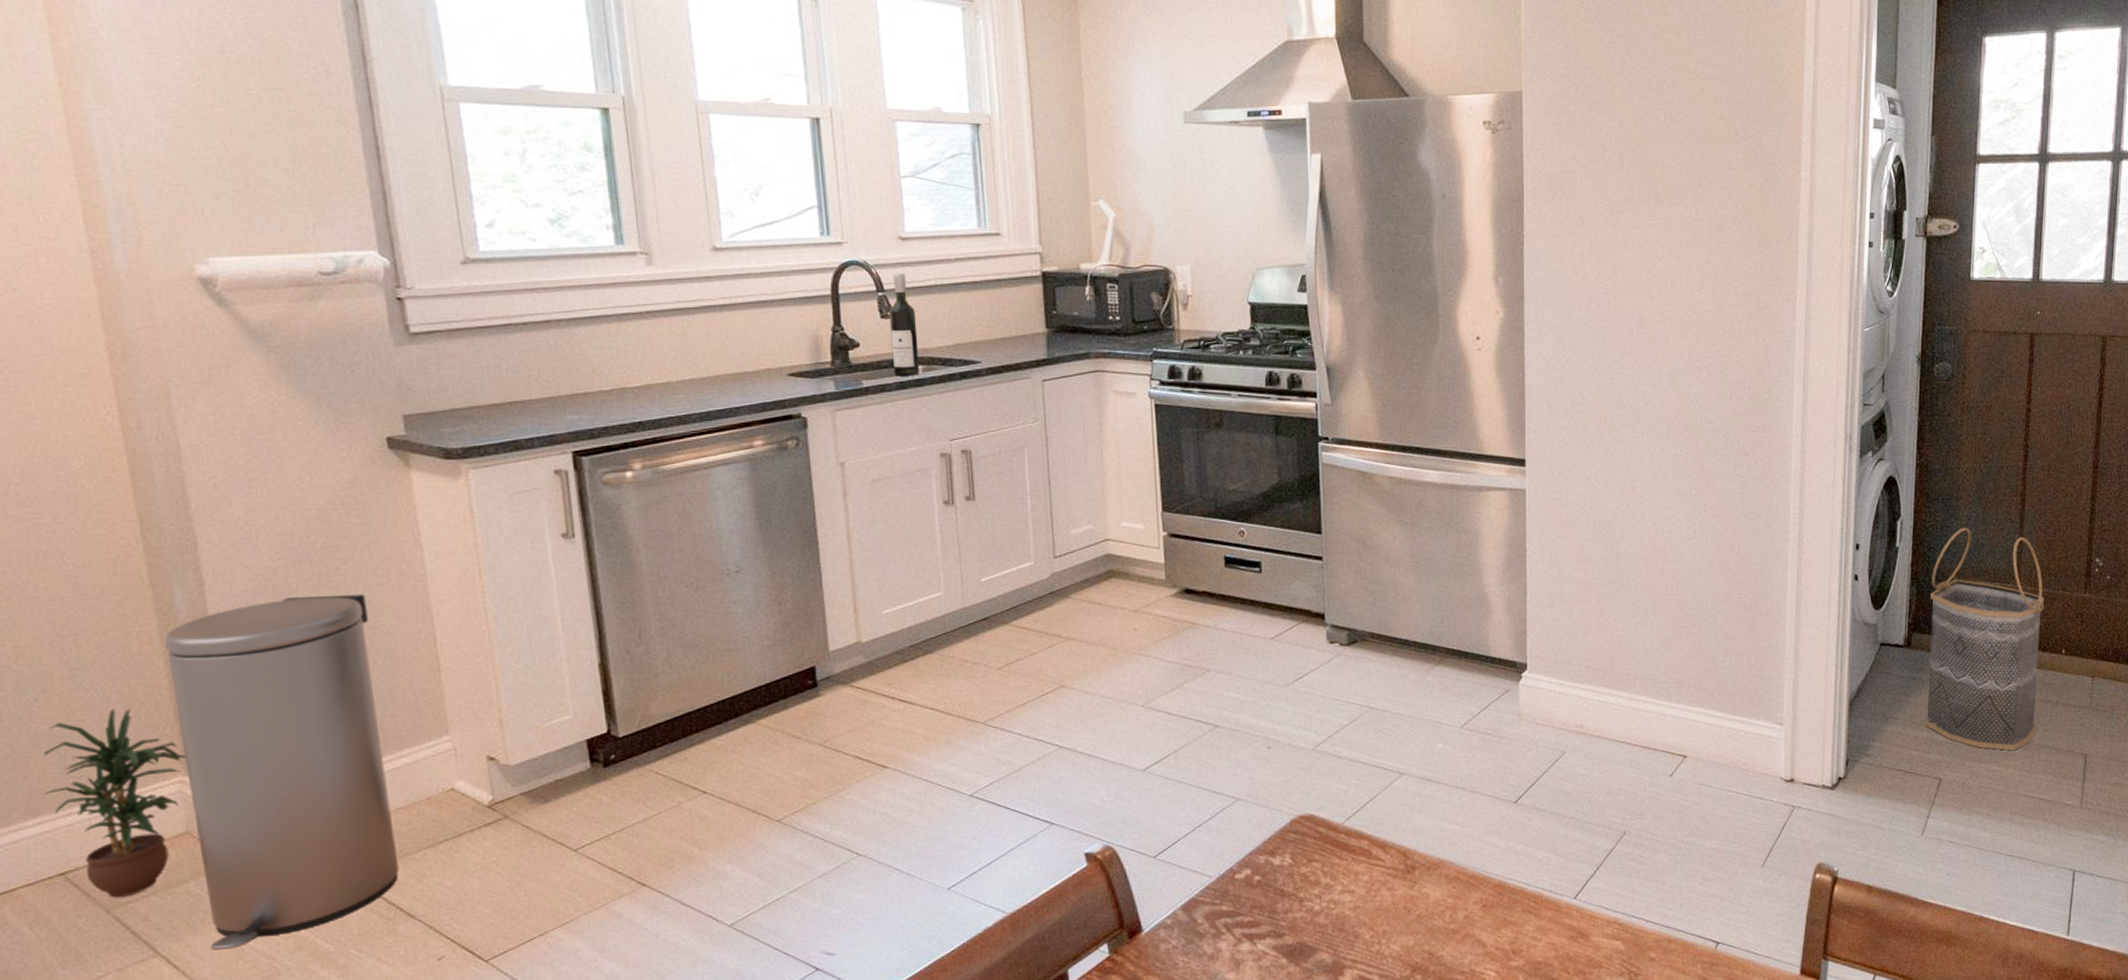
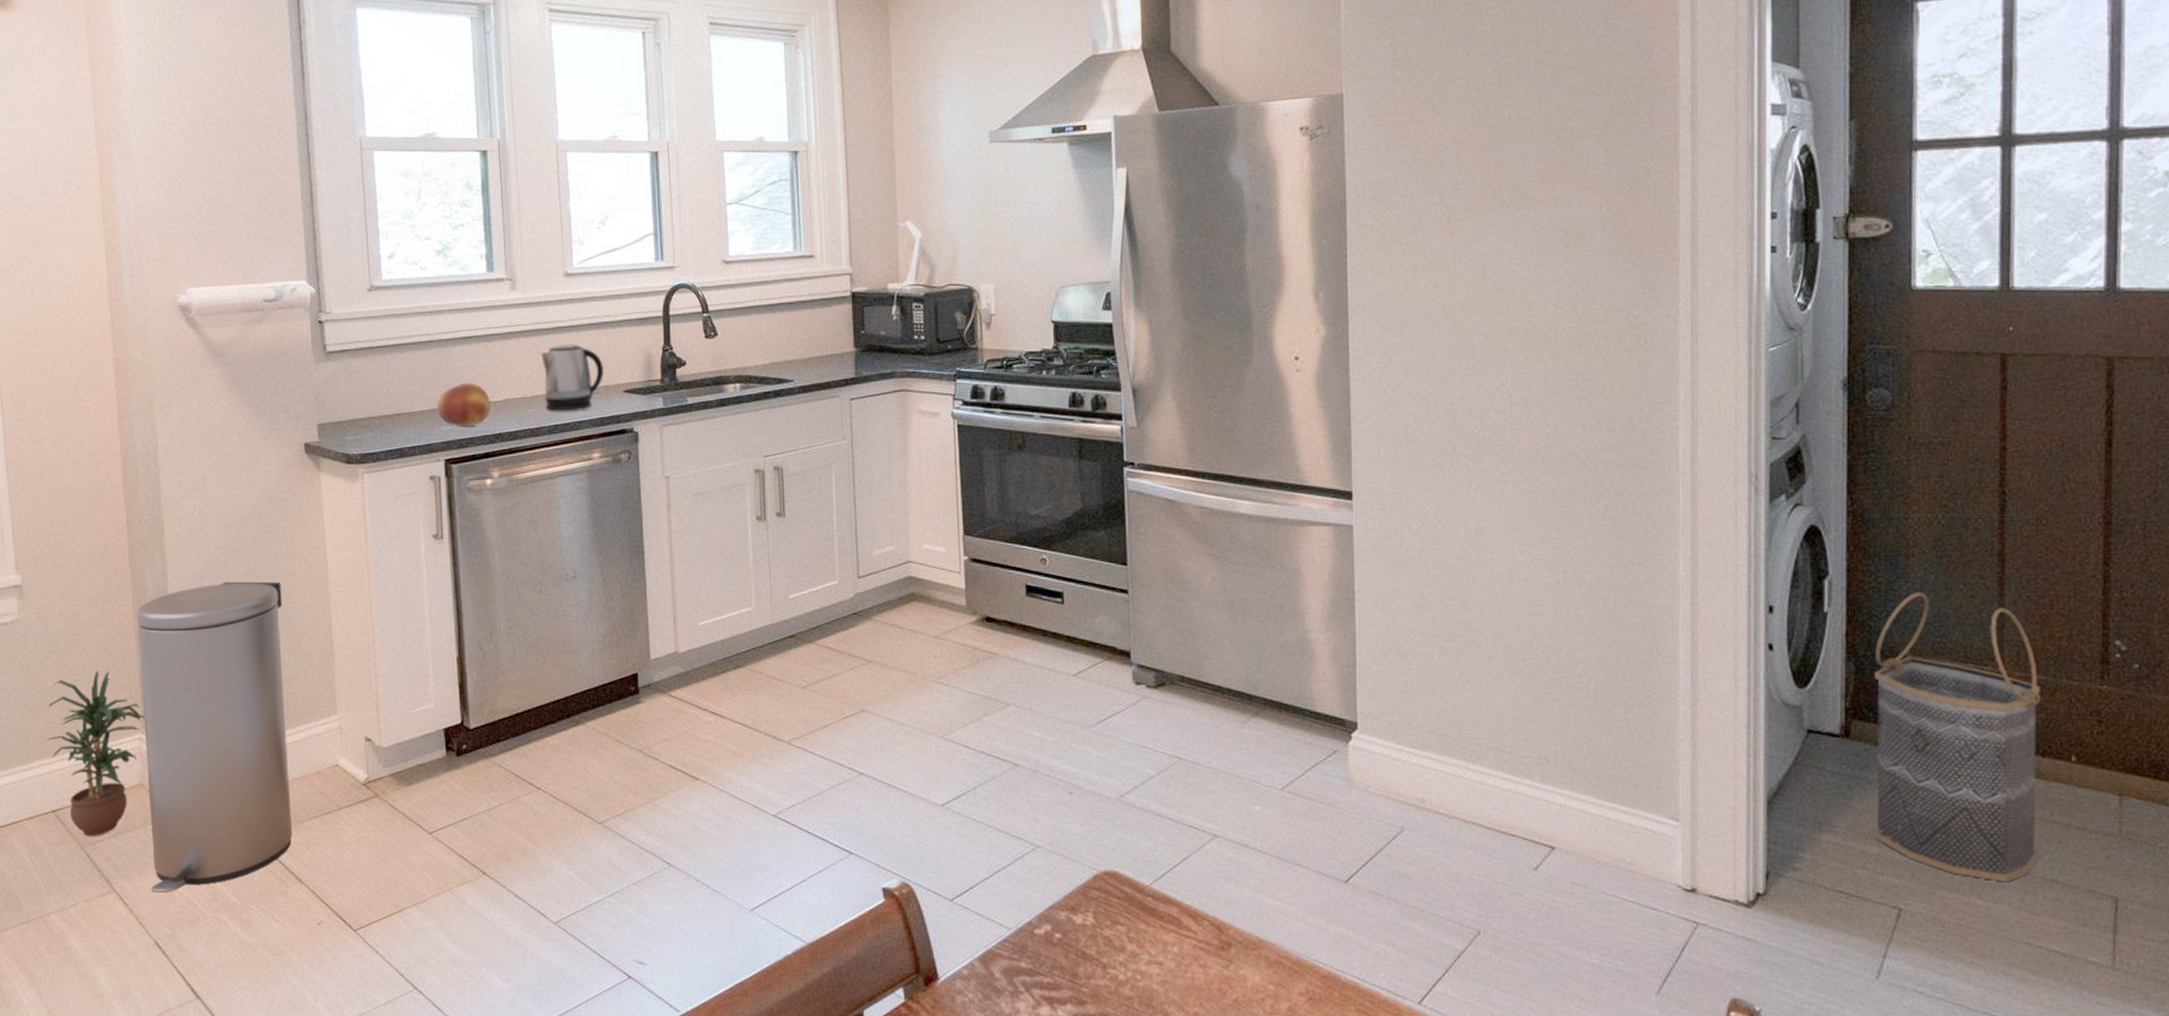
fruit: none [558,367,627,416] -> present [436,383,490,427]
kettle: none [687,323,764,398] -> present [541,343,603,412]
bottle: present [889,273,920,376] -> none [713,295,738,394]

